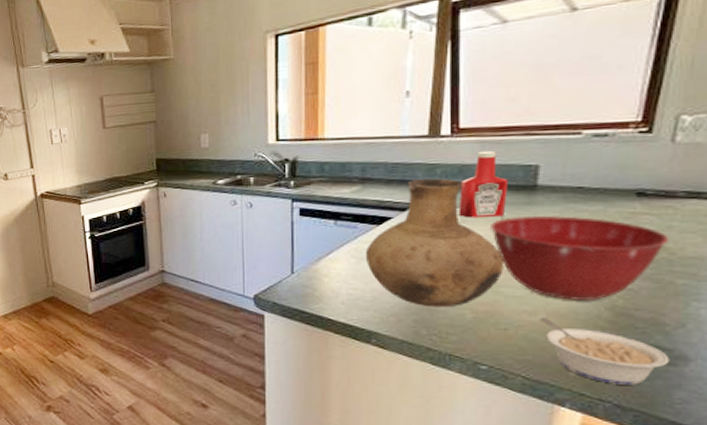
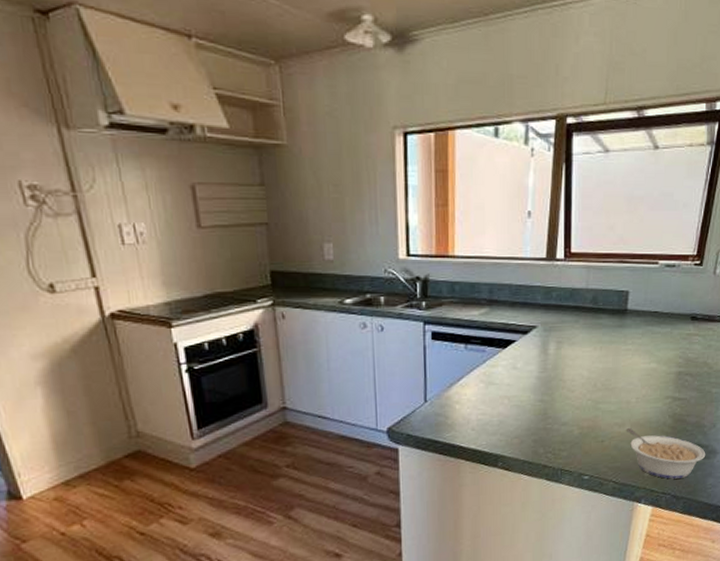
vase: present [365,178,503,308] -> none [492,301,602,427]
ketchup bottle: present [458,150,508,218] -> none [569,275,606,340]
mixing bowl: present [491,216,669,300] -> none [593,337,709,412]

